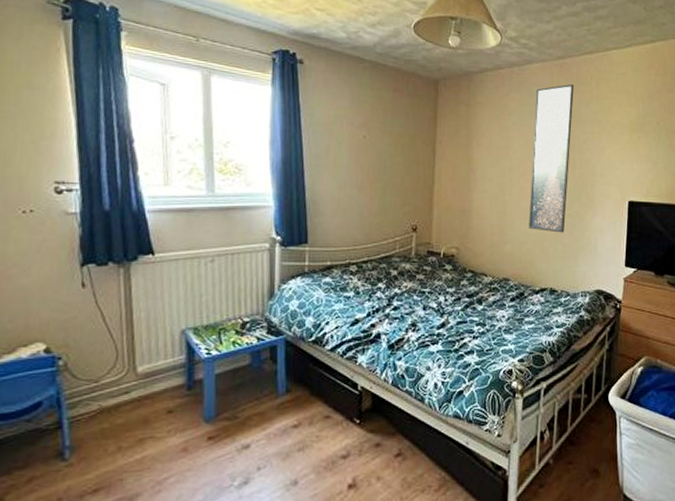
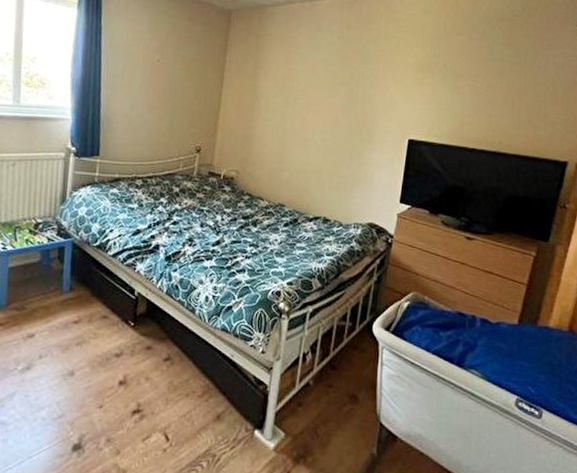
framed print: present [529,84,575,233] -> none [307,21,364,165]

